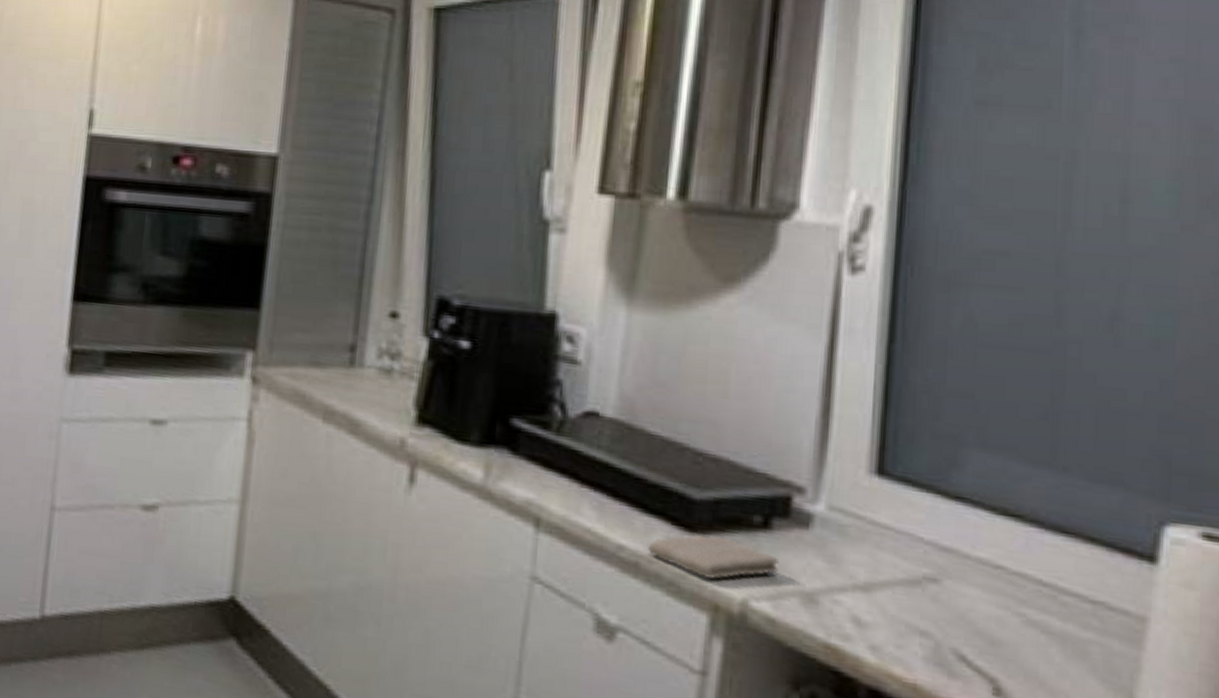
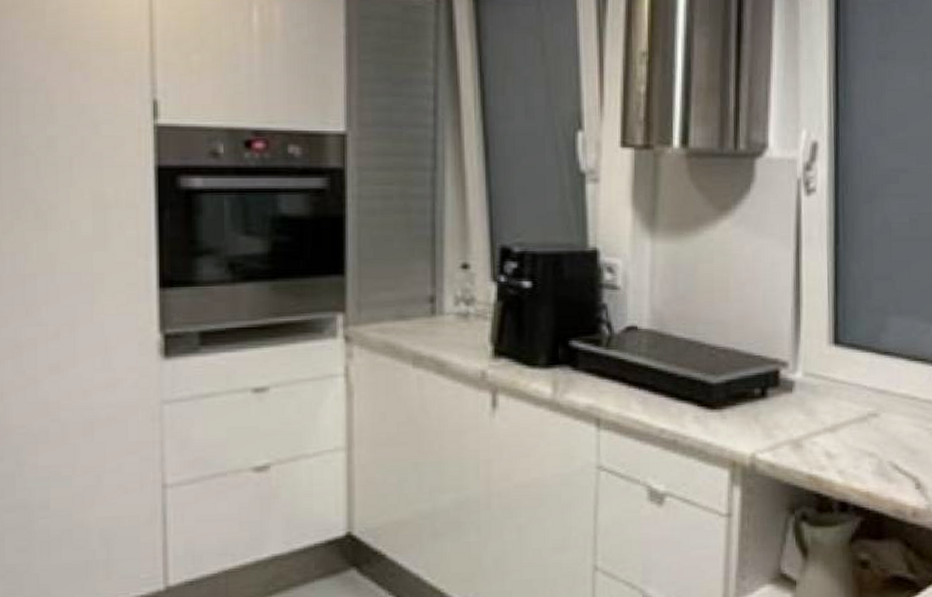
washcloth: present [647,534,779,579] -> none [682,409,774,443]

